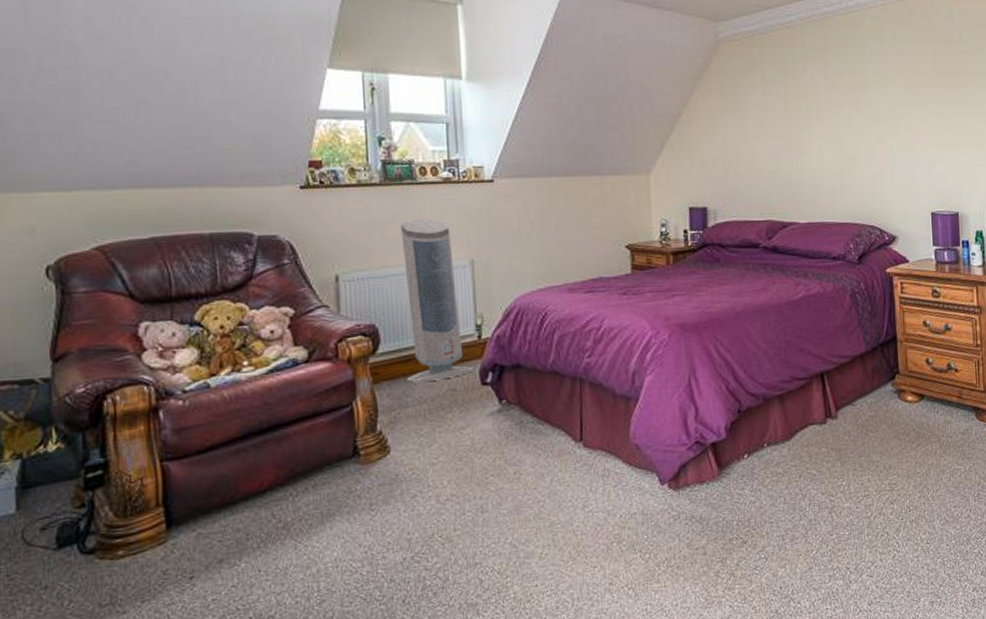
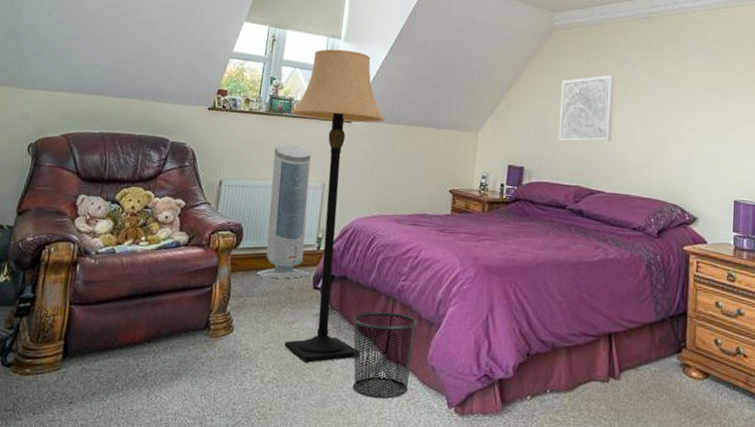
lamp: none [413,92,551,470] -> present [285,49,385,363]
waste bin: none [535,394,613,493] -> present [352,311,417,399]
wall art: none [737,90,799,173] -> present [558,75,615,142]

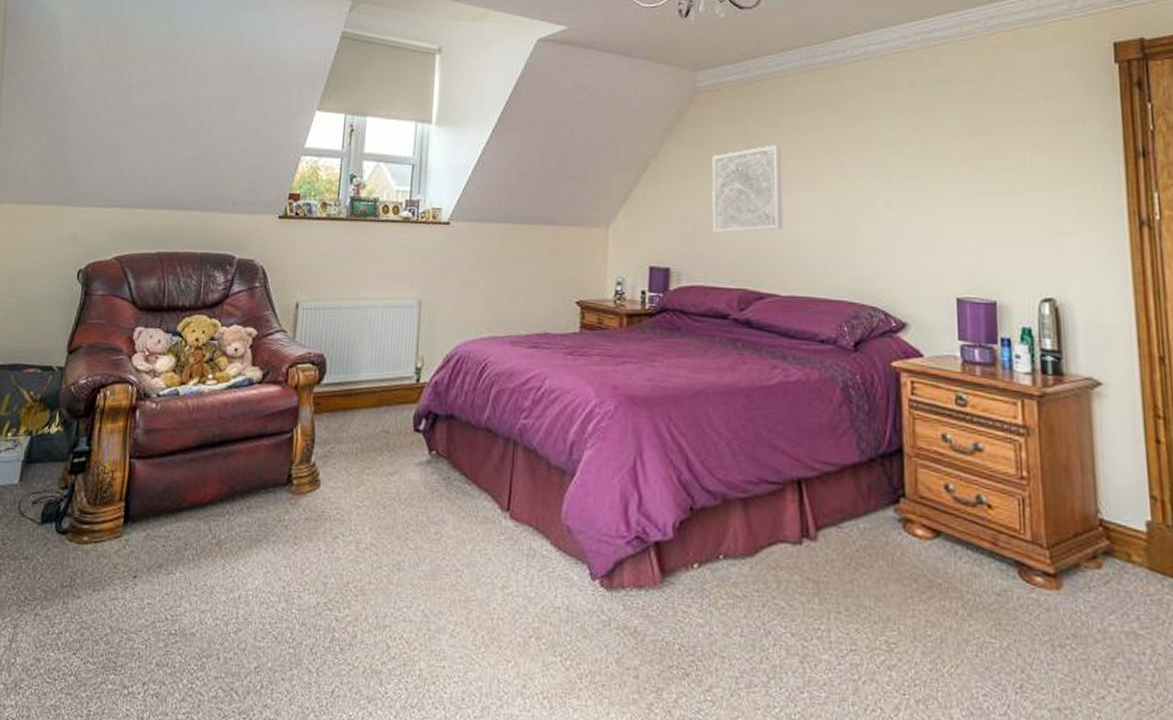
air purifier: present [256,144,311,279] -> none [344,255,410,420]
lamp: present [285,49,385,363] -> none [376,136,491,524]
waste bin: present [352,311,417,399] -> none [463,457,545,570]

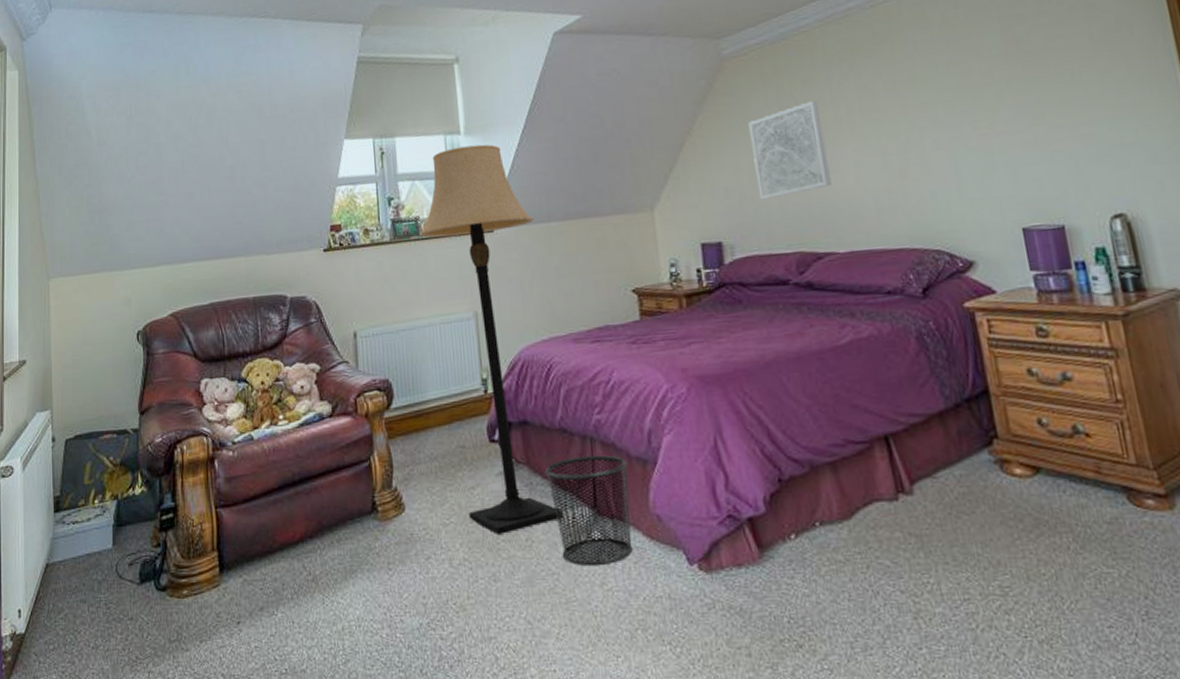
lamp: none [376,136,491,524] -> present [419,144,563,534]
waste bin: none [463,457,545,570] -> present [544,455,633,567]

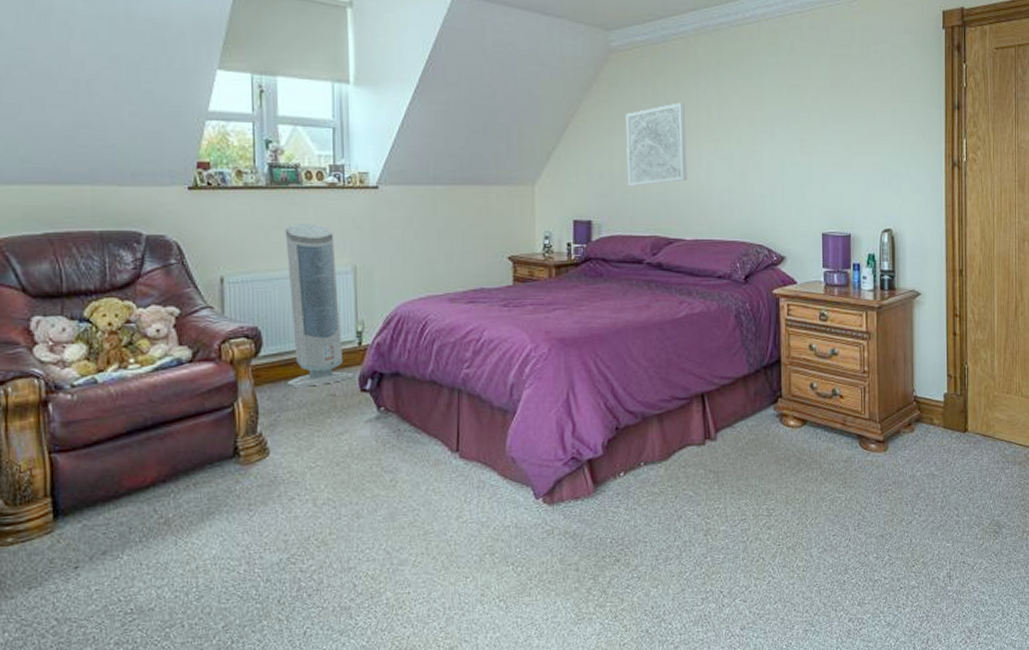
air purifier: none [409,273,483,440] -> present [285,223,355,387]
lamp: present [419,144,563,534] -> none [299,97,427,476]
waste bin: present [544,455,633,567] -> none [412,405,489,503]

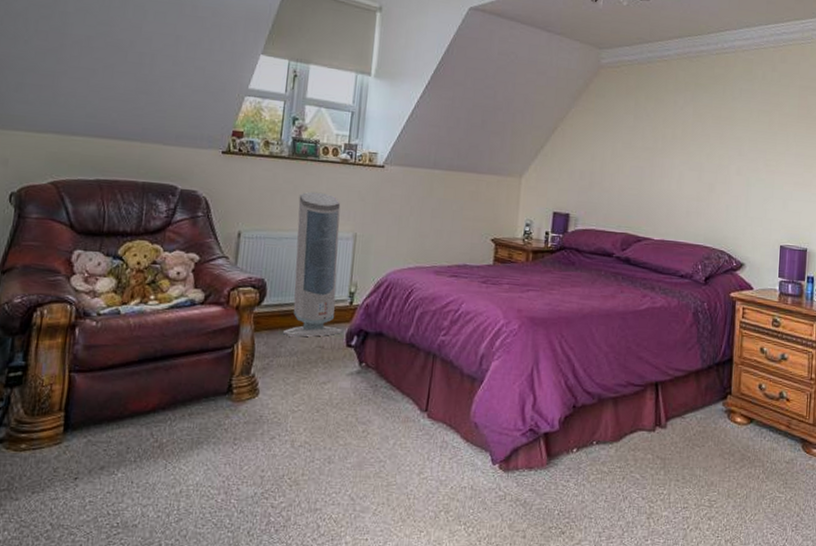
wall art: present [626,103,687,187] -> none [605,116,663,188]

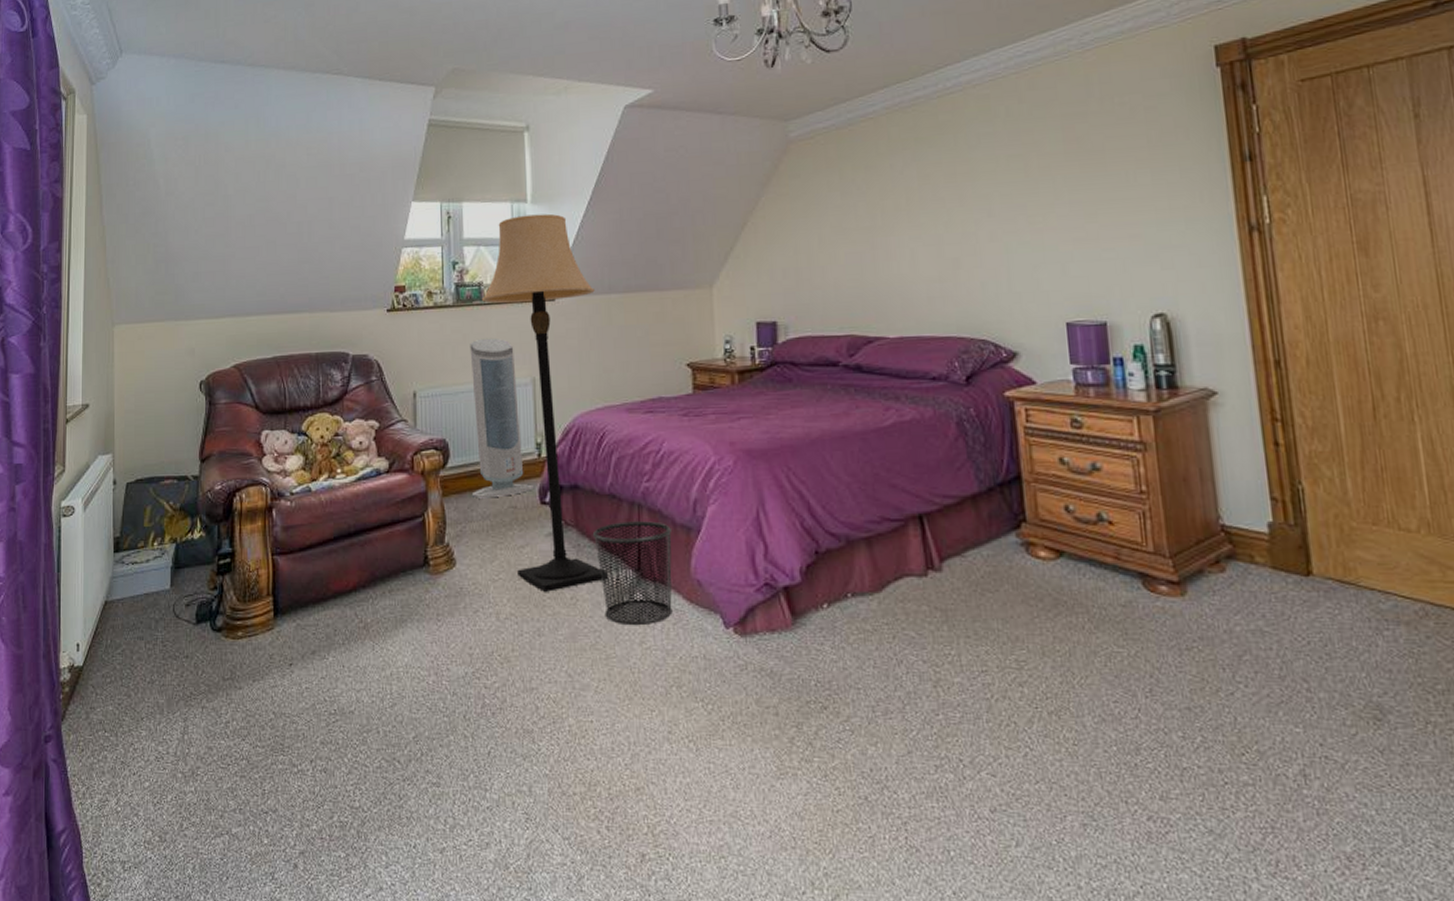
lamp: none [316,86,421,425] -> present [482,213,608,592]
waste bin: none [389,368,459,459] -> present [592,521,673,626]

